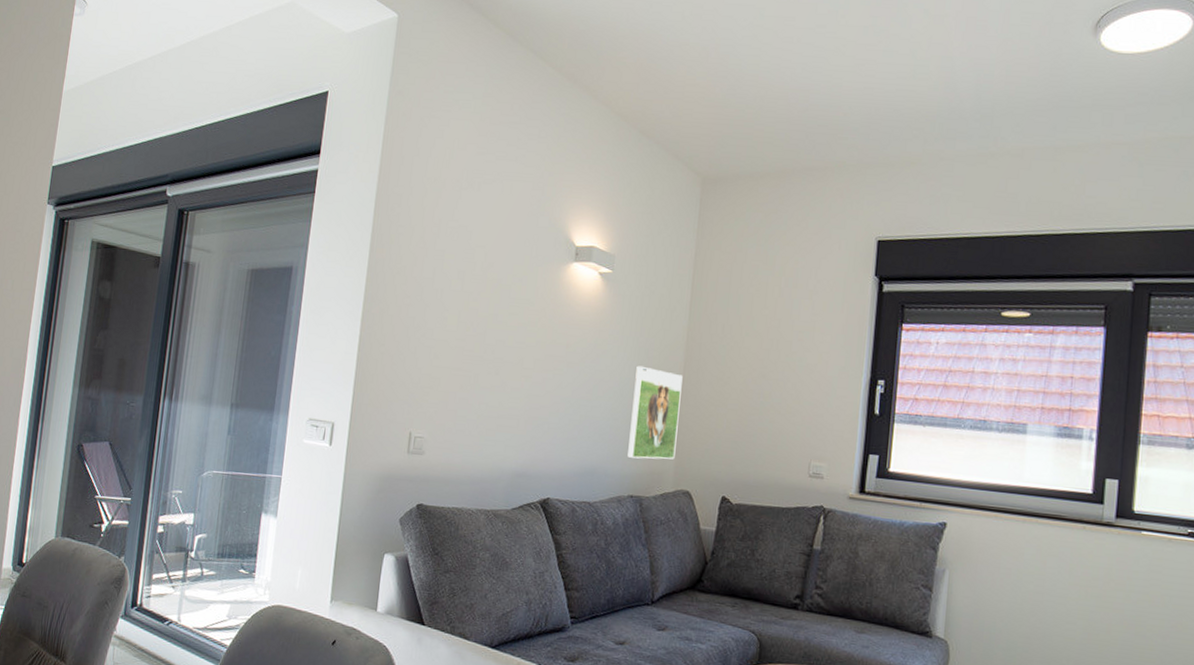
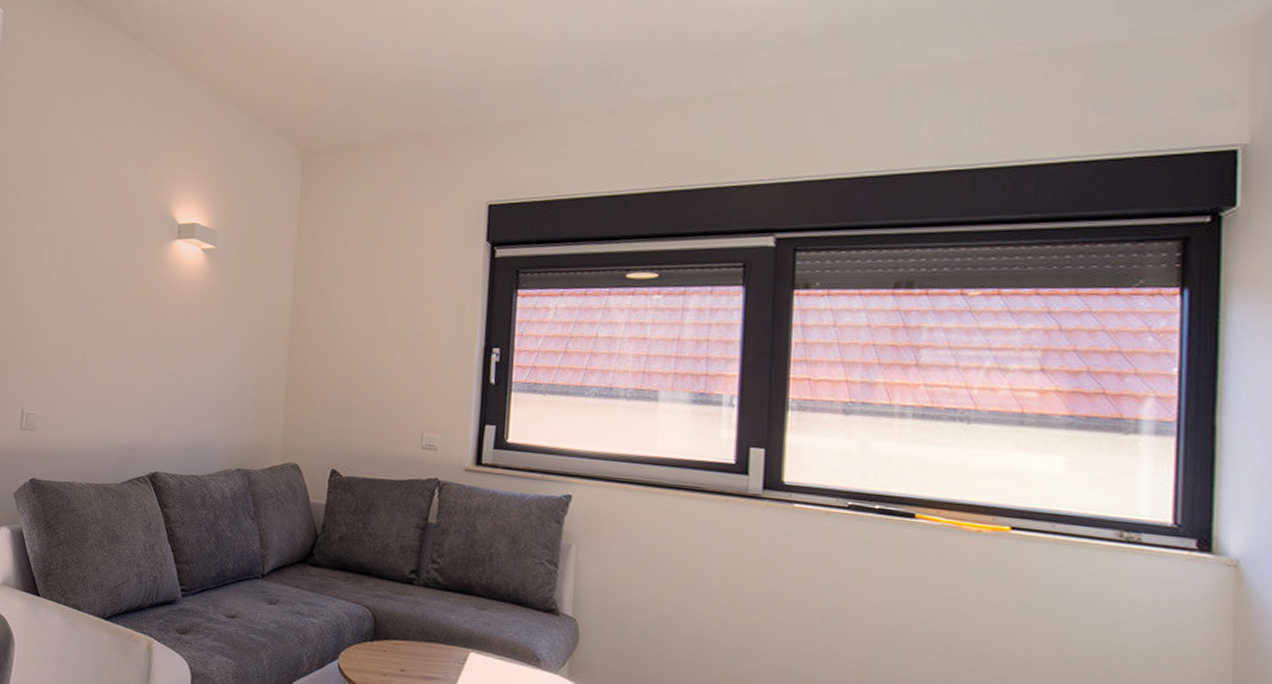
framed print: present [627,366,683,460] -> none [234,339,288,433]

